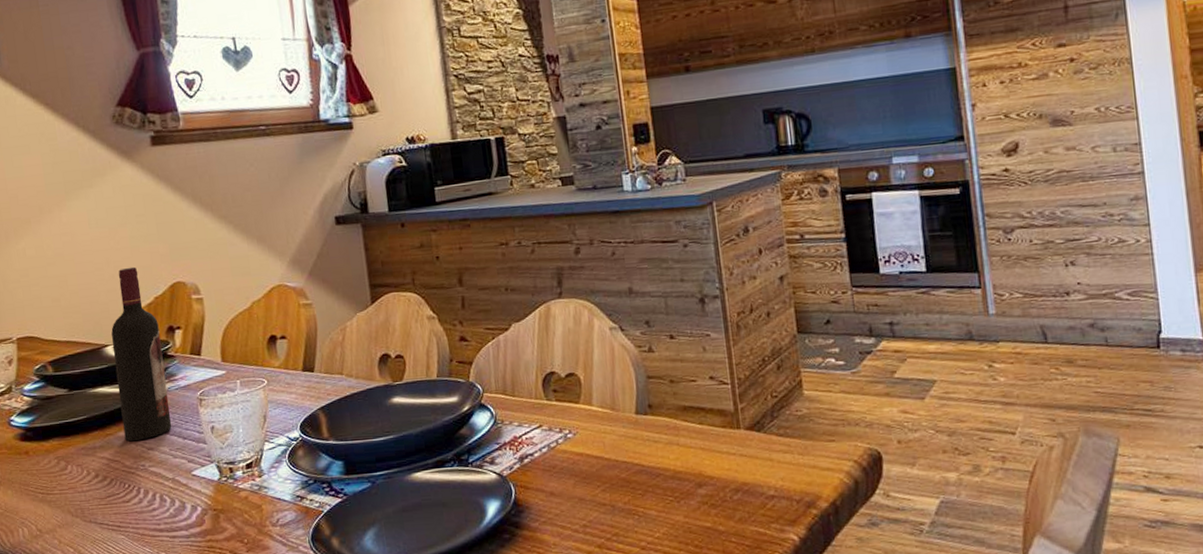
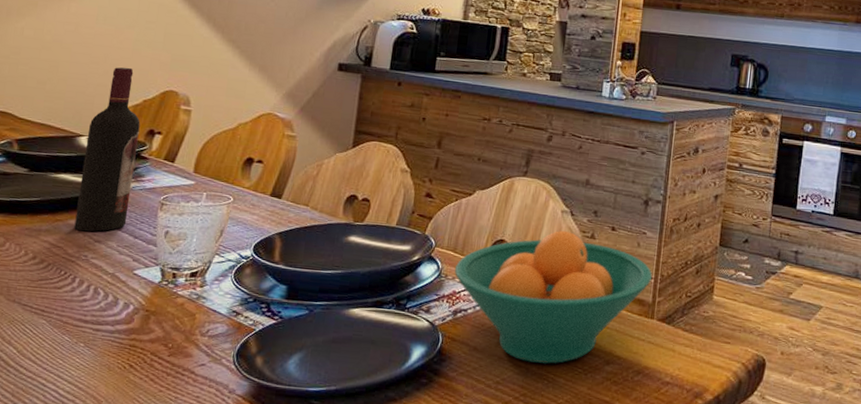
fruit bowl: none [509,349,729,499] -> present [454,231,653,364]

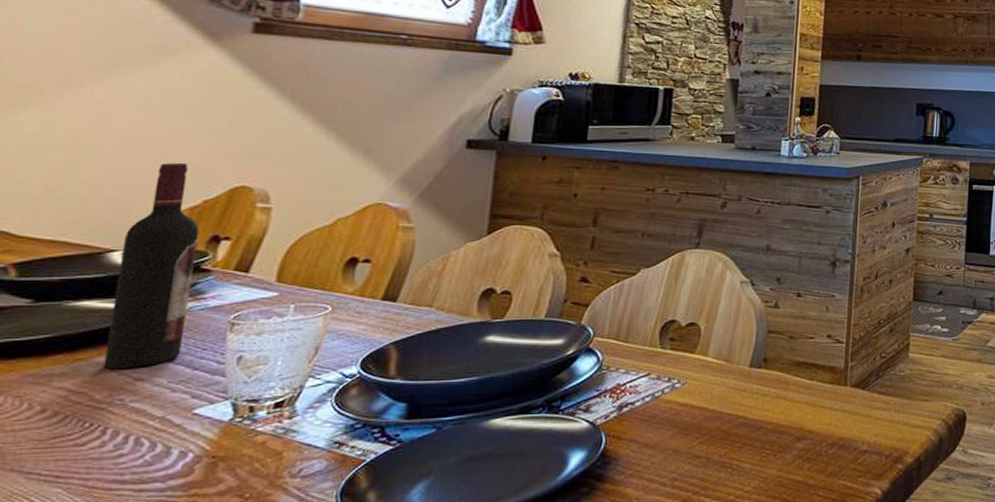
fruit bowl: present [454,231,653,364] -> none [617,303,844,451]

